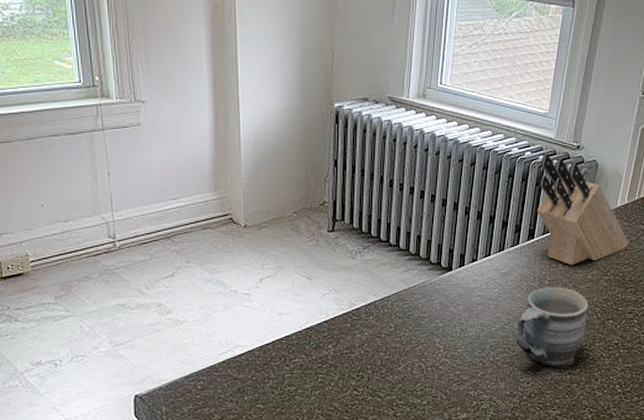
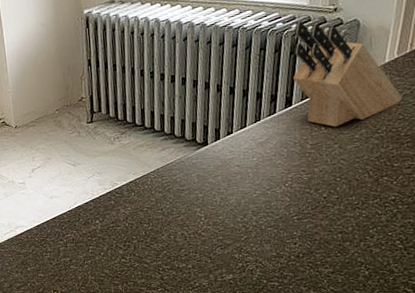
mug: present [515,287,589,366] -> none [278,149,358,227]

